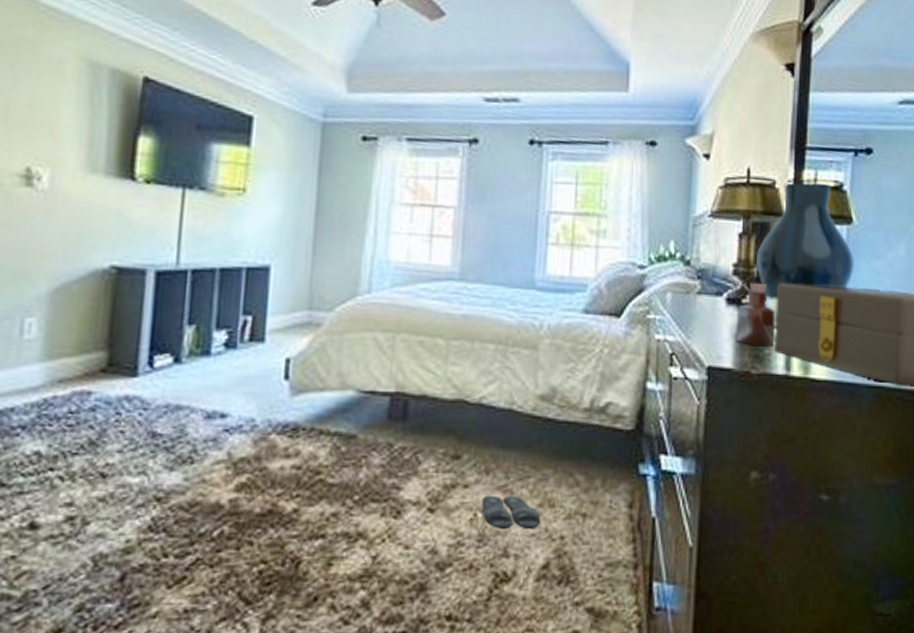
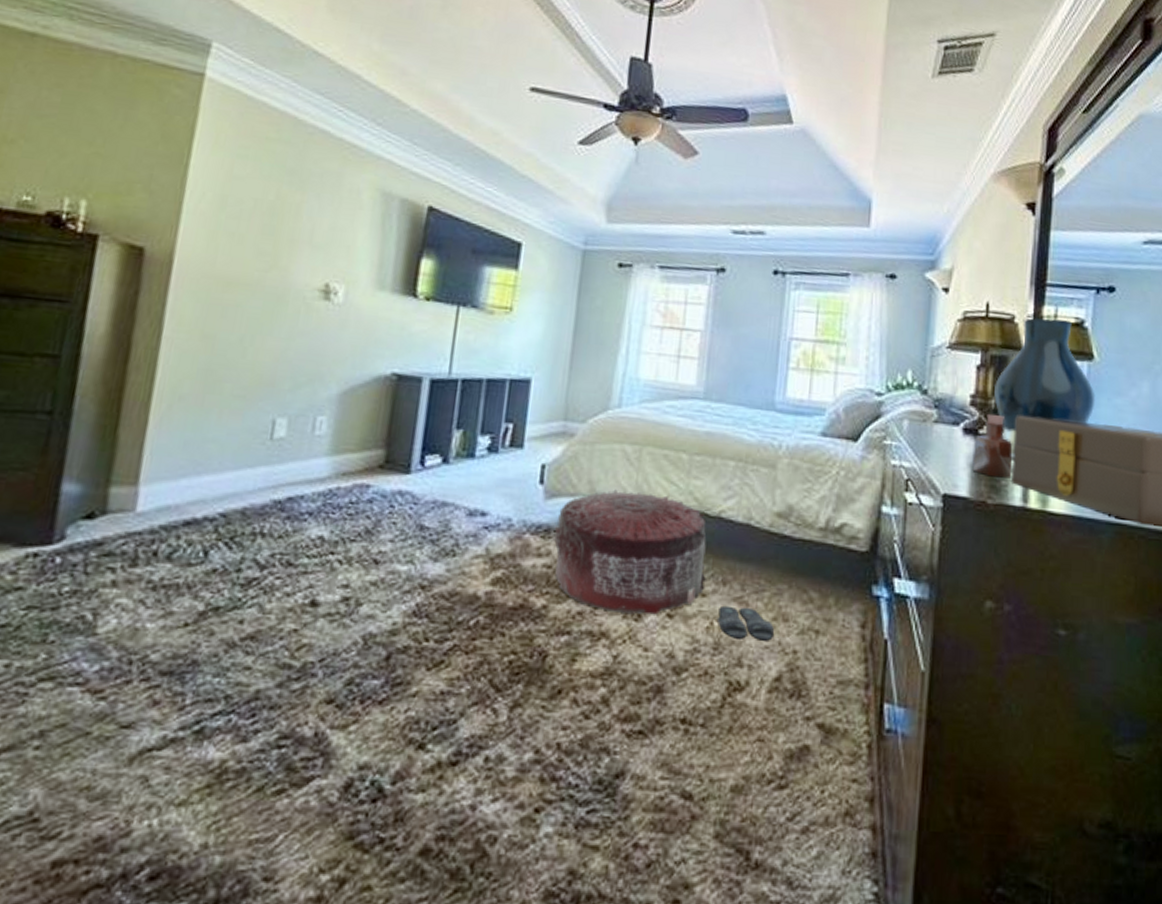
pouf: none [303,381,470,511] -> present [554,489,708,615]

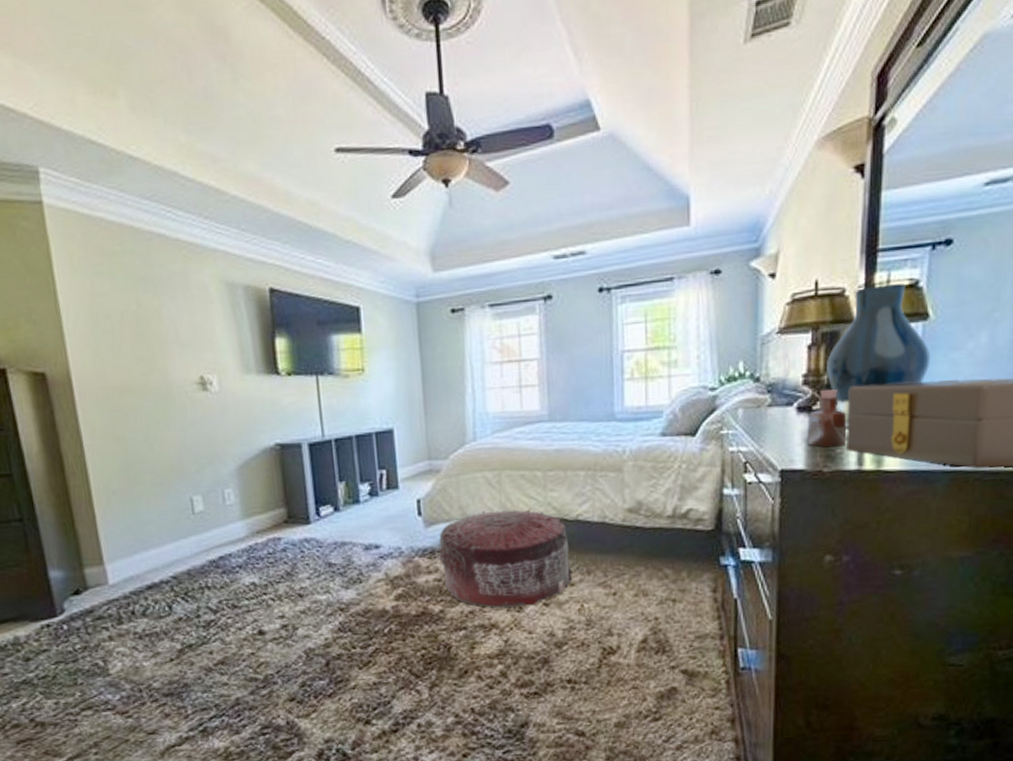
slippers: present [716,605,774,641] -> none [586,589,636,615]

